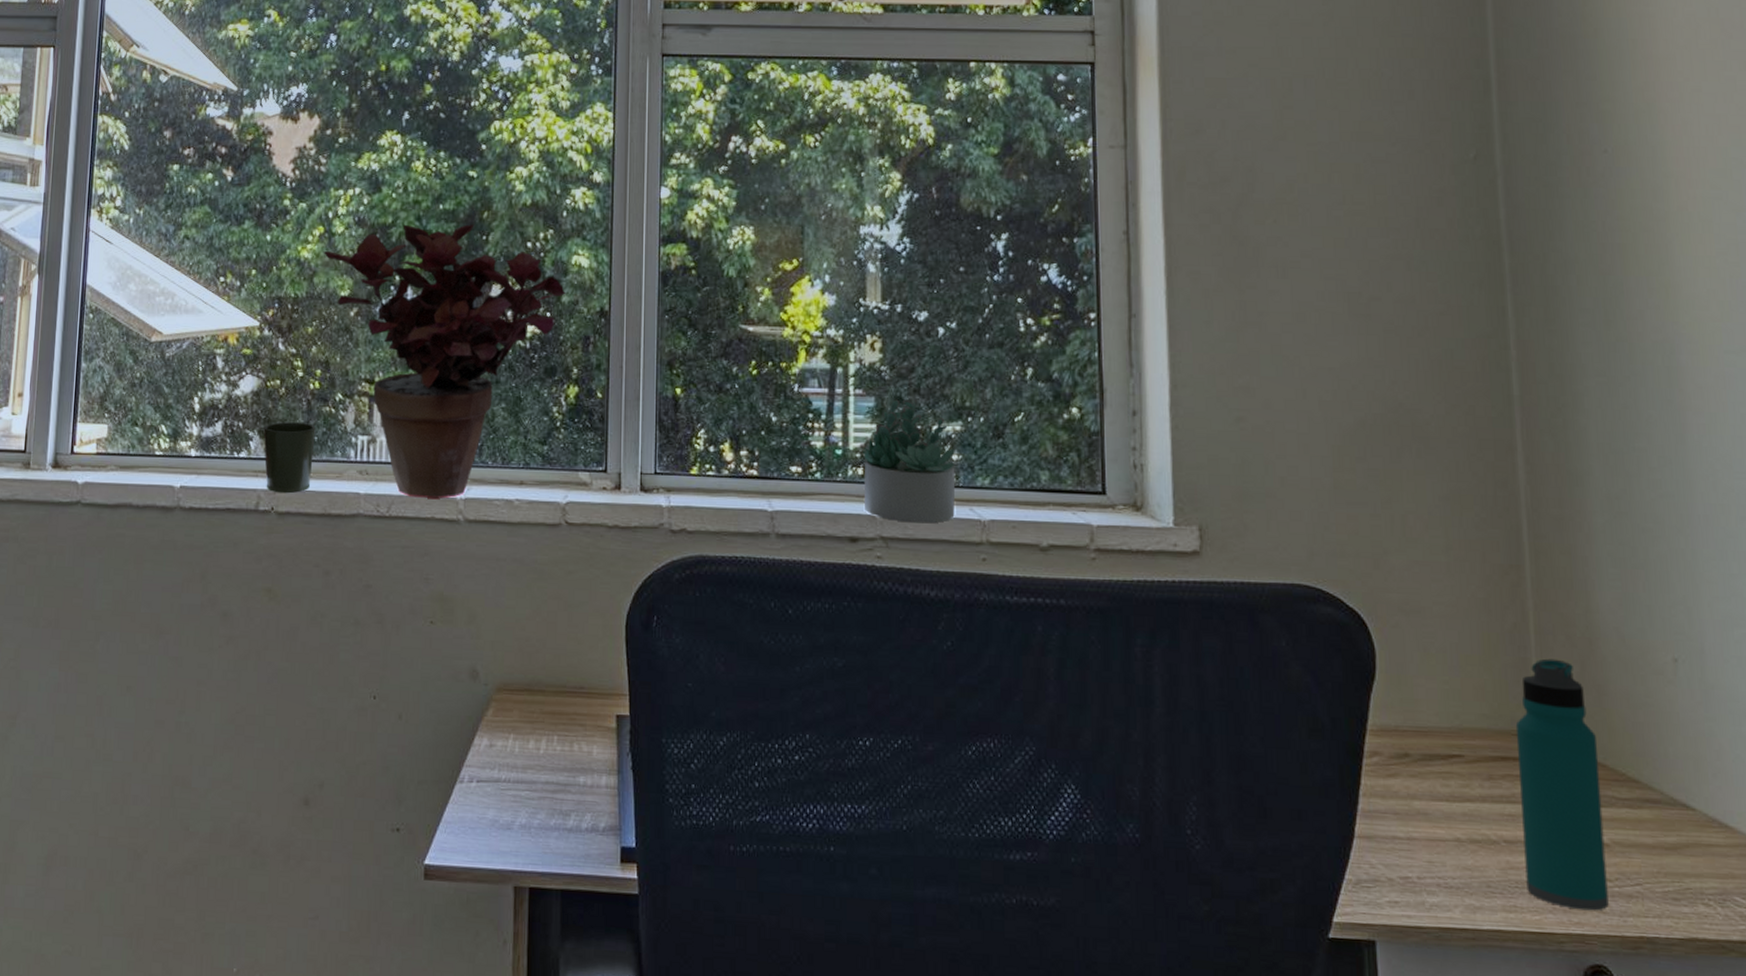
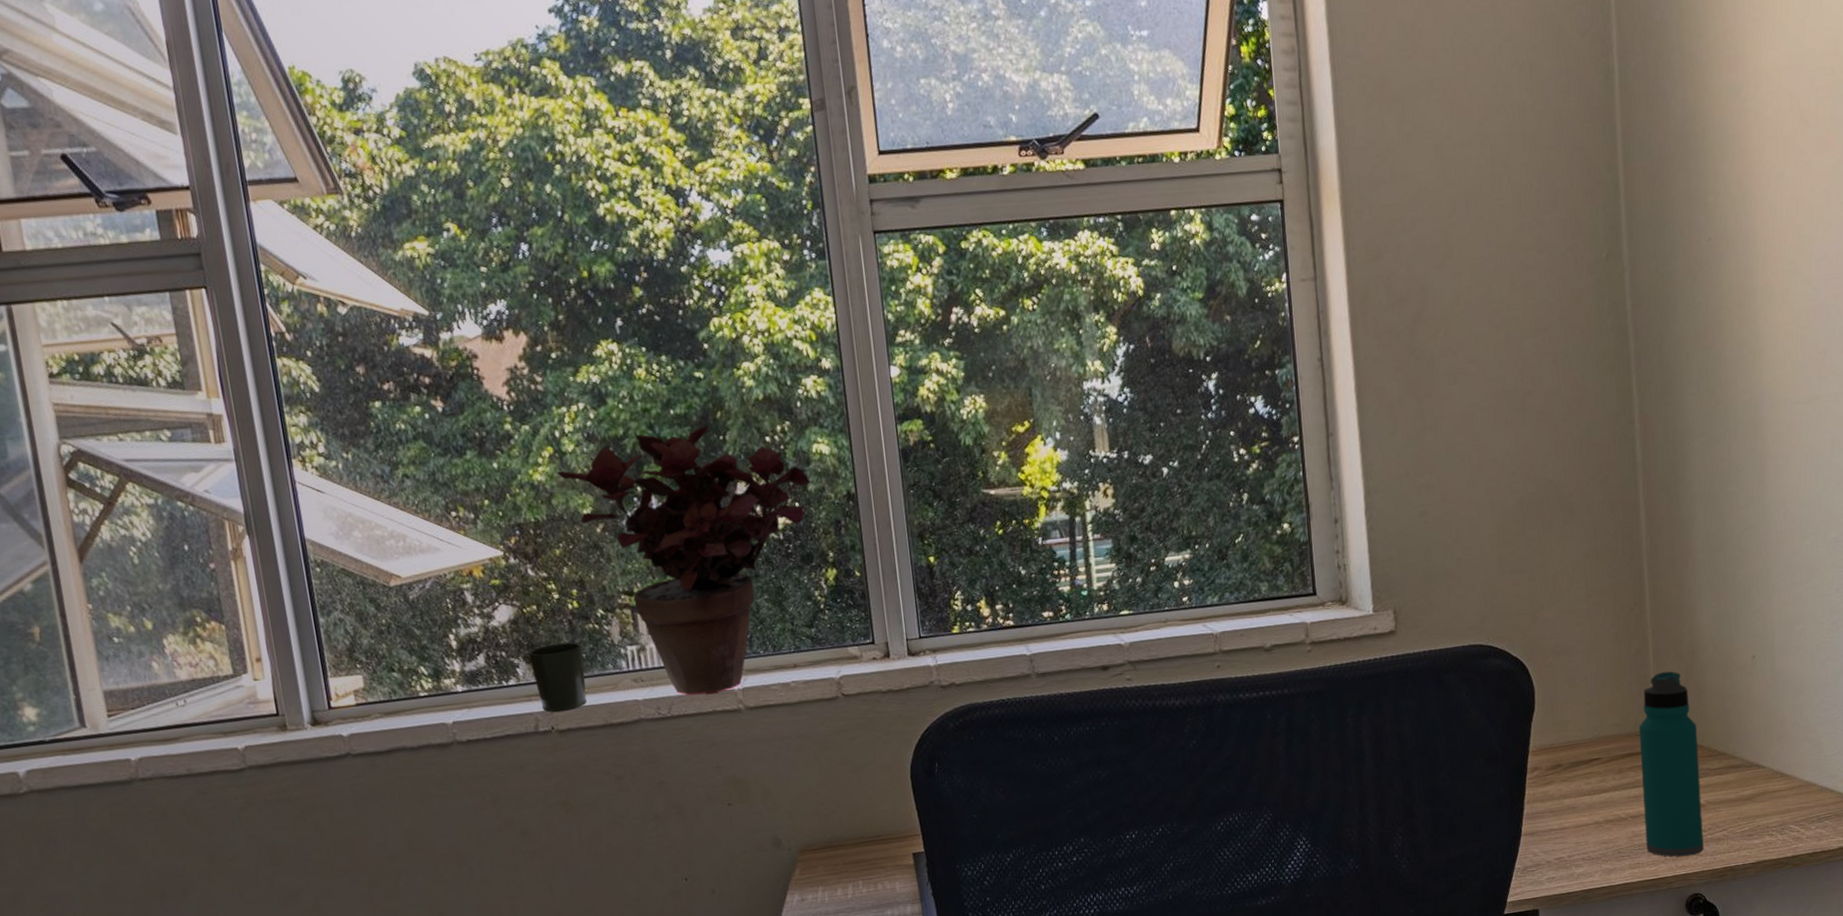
succulent plant: present [863,399,956,524] -> none [1106,536,1191,646]

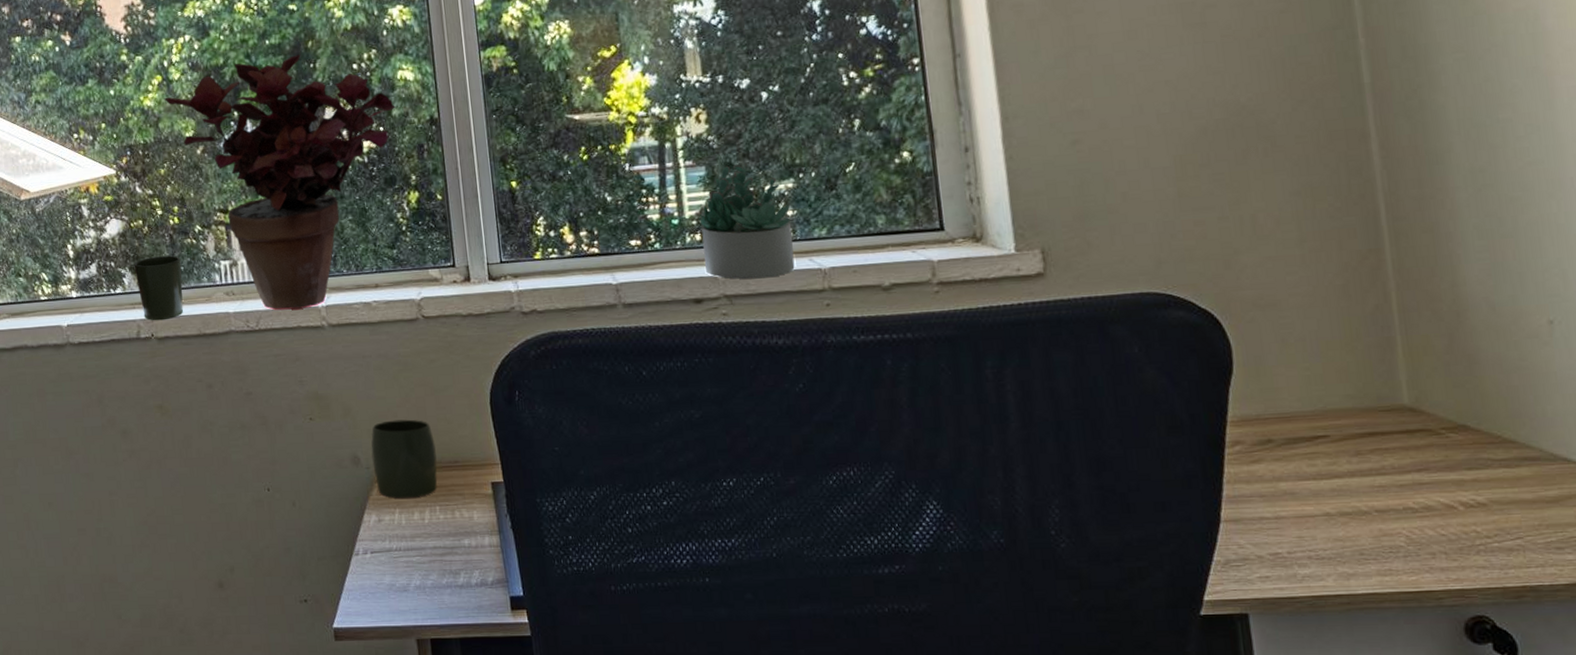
mug: none [792,797,860,877] -> present [371,419,438,498]
succulent plant: none [1106,536,1191,646] -> present [699,164,795,280]
water bottle: present [1638,671,1704,857] -> none [1382,334,1489,567]

